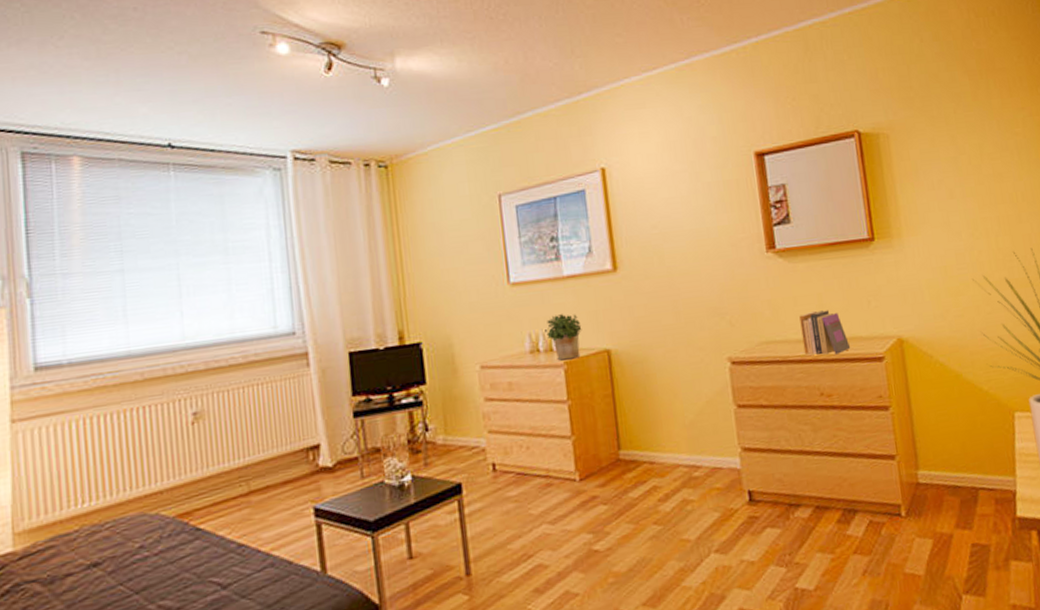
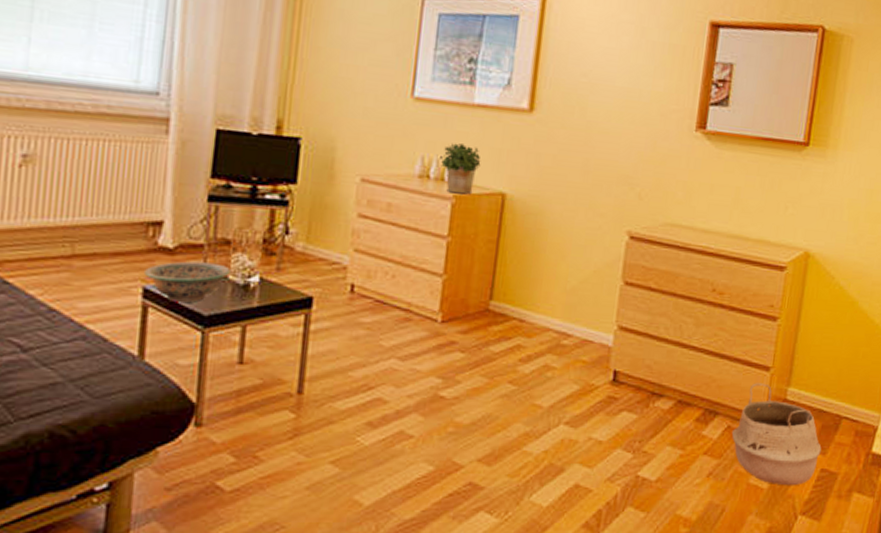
decorative bowl: none [311,471,385,516] -> present [143,261,231,304]
books: present [799,310,851,355] -> none [707,204,756,254]
woven basket: none [874,472,967,569] -> present [731,383,822,486]

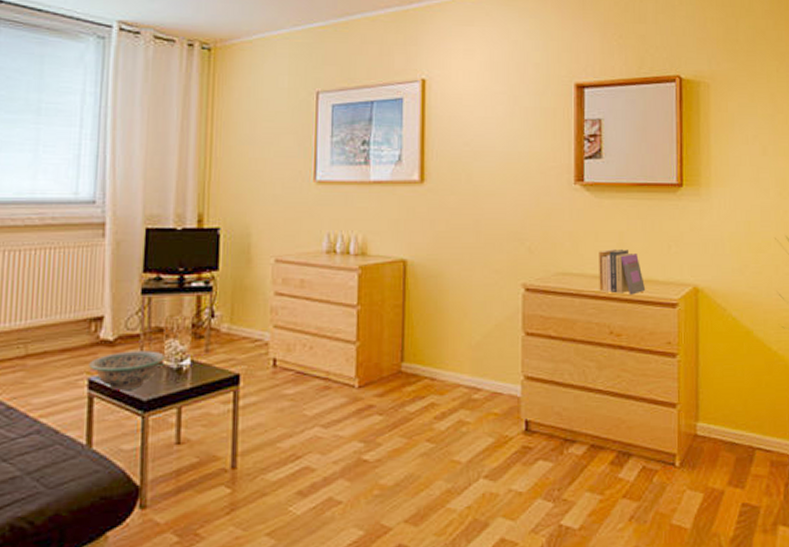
potted plant: present [440,143,481,195] -> none [344,218,381,265]
books: none [707,204,756,254] -> present [599,249,646,295]
woven basket: present [731,383,822,486] -> none [647,420,739,524]

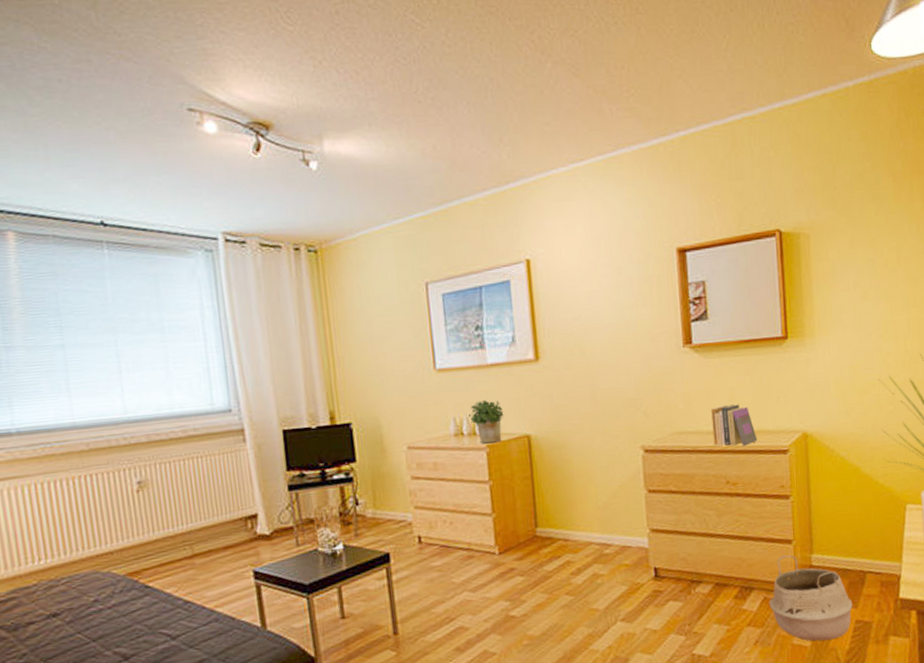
decorative bowl: present [88,350,165,392] -> none [250,540,319,579]
potted plant: none [344,218,381,265] -> present [469,400,504,444]
woven basket: none [647,420,739,524] -> present [768,555,853,642]

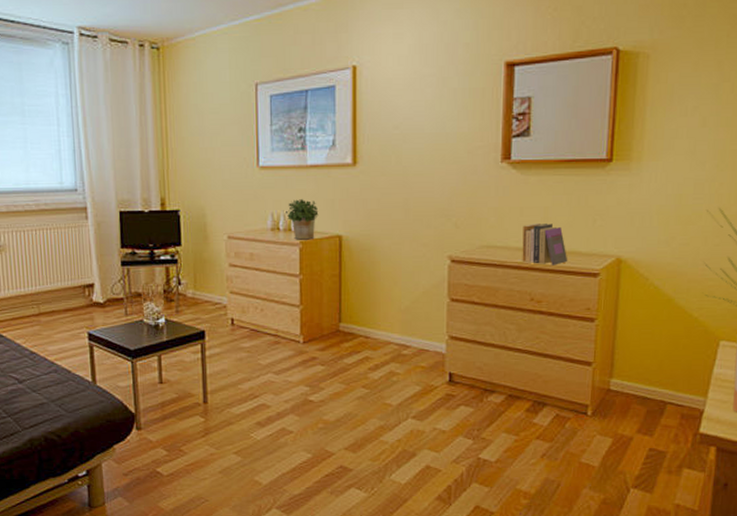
woven basket: present [768,555,853,642] -> none [560,377,648,464]

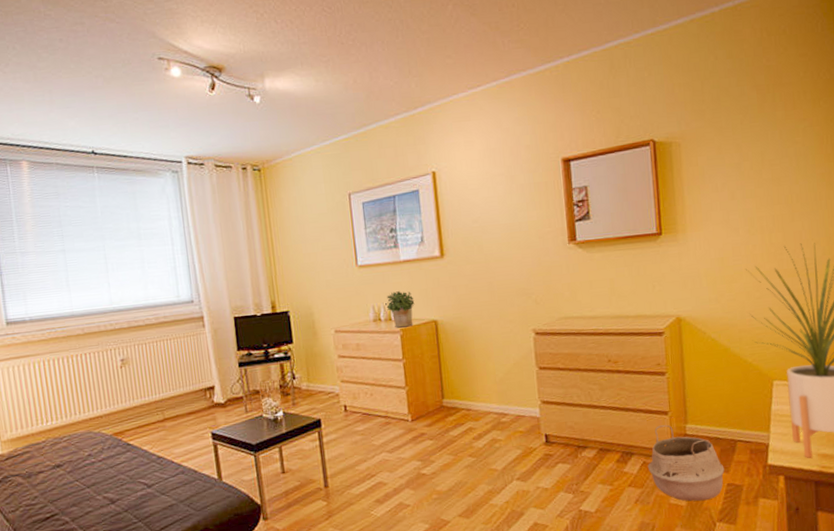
books: present [522,223,568,265] -> none [594,292,636,330]
woven basket: none [560,377,648,464] -> present [647,425,725,502]

